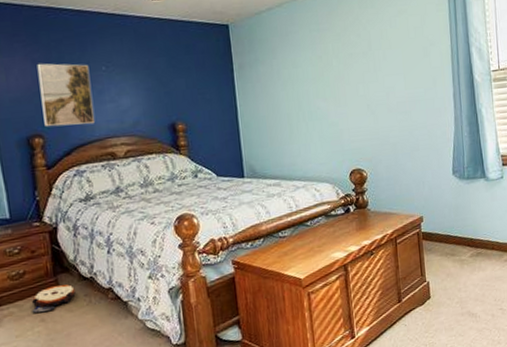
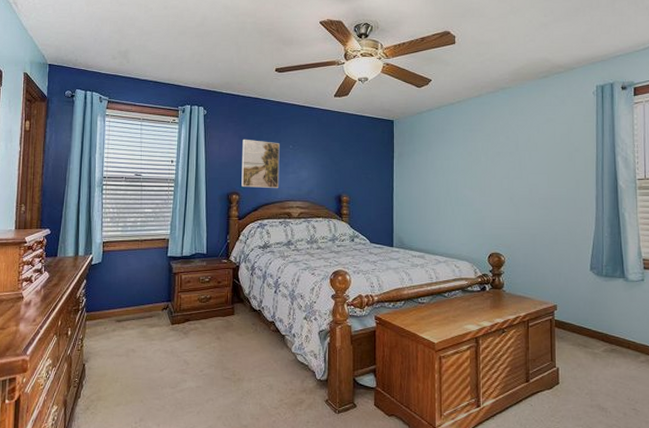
plush toy: present [32,284,76,313] -> none [212,313,246,331]

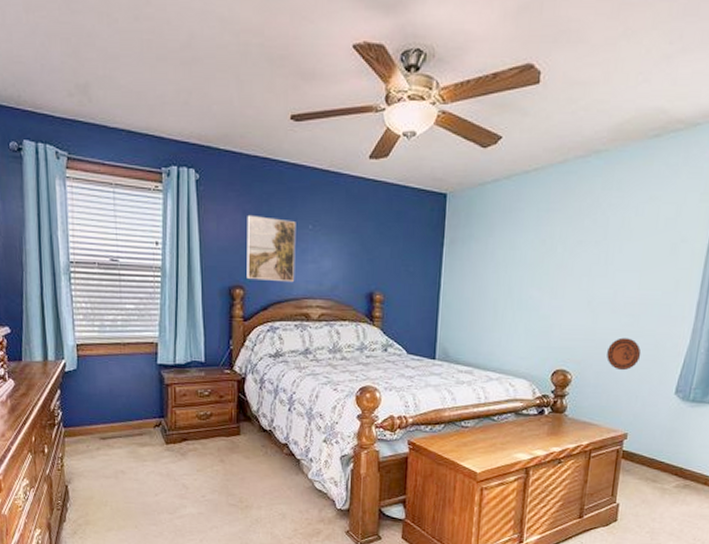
decorative plate: none [531,226,558,252] -> present [607,337,641,371]

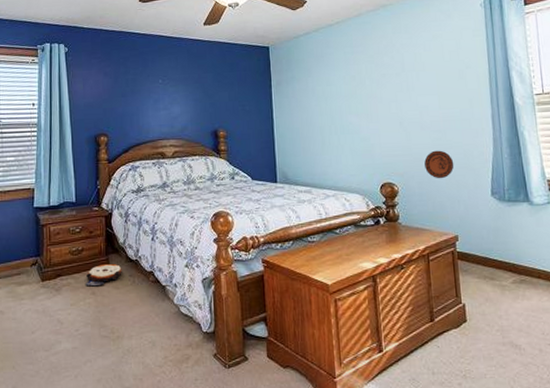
plush toy: none [214,432,254,453] -> present [86,264,122,286]
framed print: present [247,214,296,283] -> none [108,75,150,128]

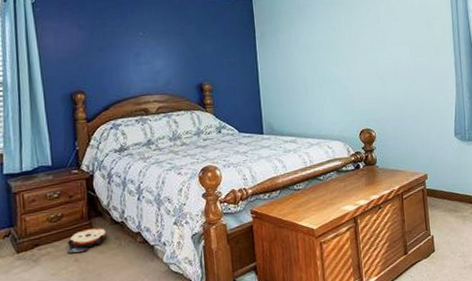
decorative plate: present [424,150,454,179] -> none [398,96,424,124]

